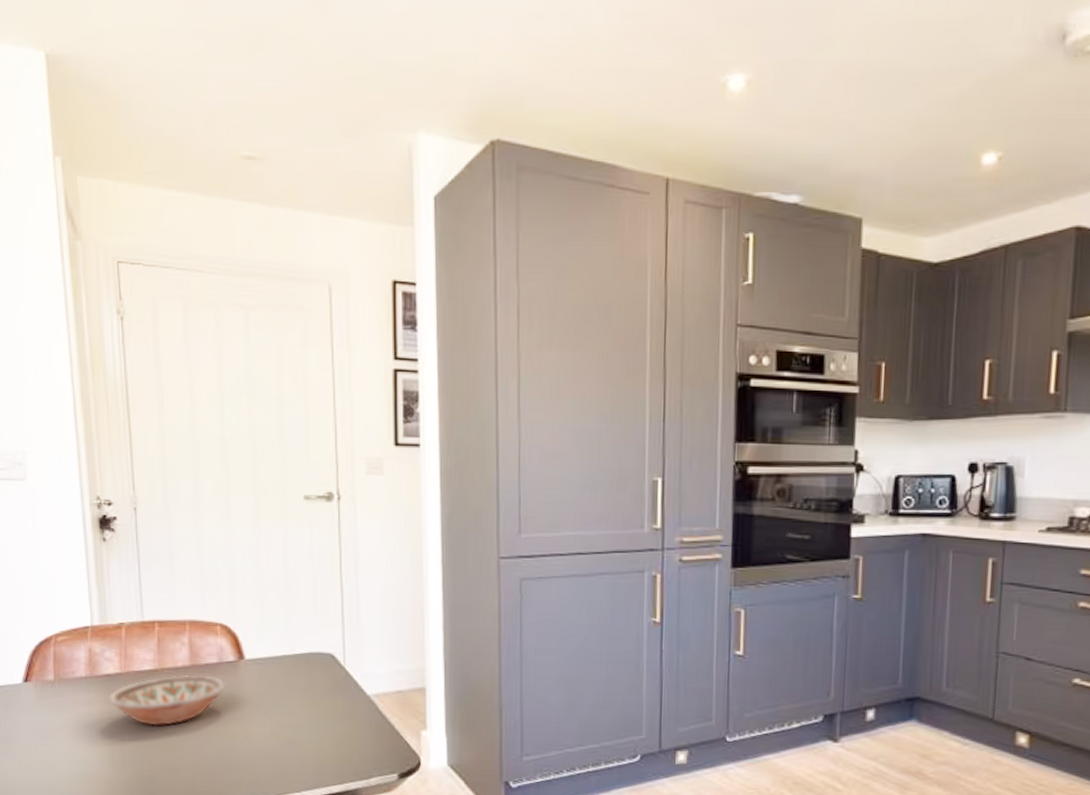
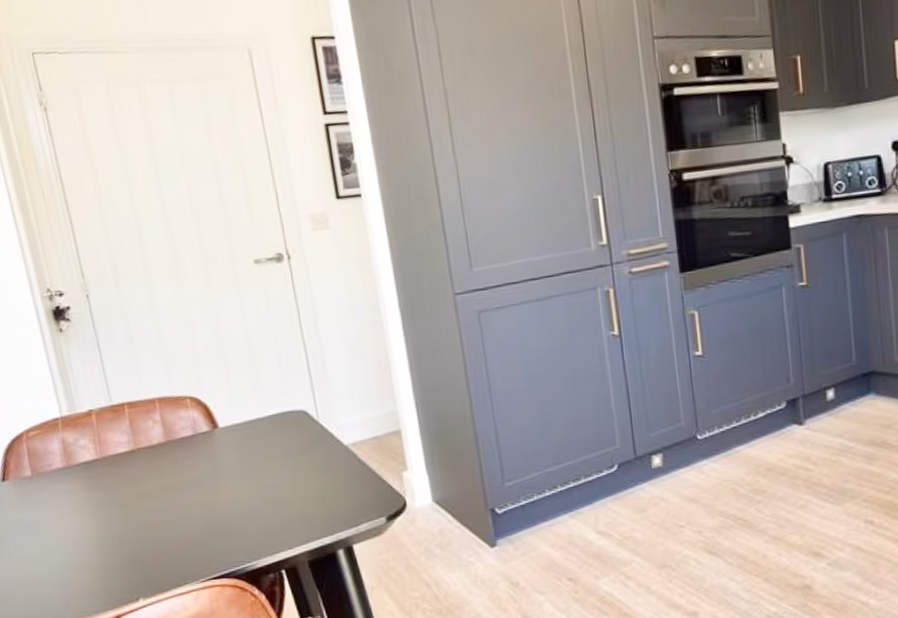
bowl: present [107,674,226,726] -> none [88,448,204,506]

